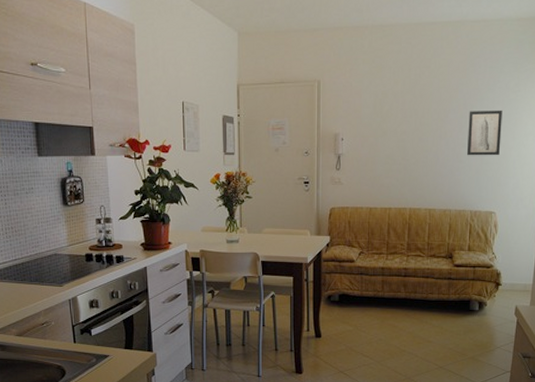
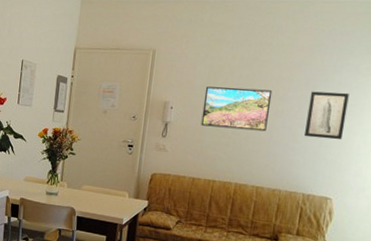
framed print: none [372,113,435,155] -> present [200,86,273,132]

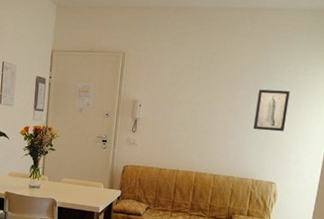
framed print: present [200,86,273,132] -> none [166,86,227,126]

